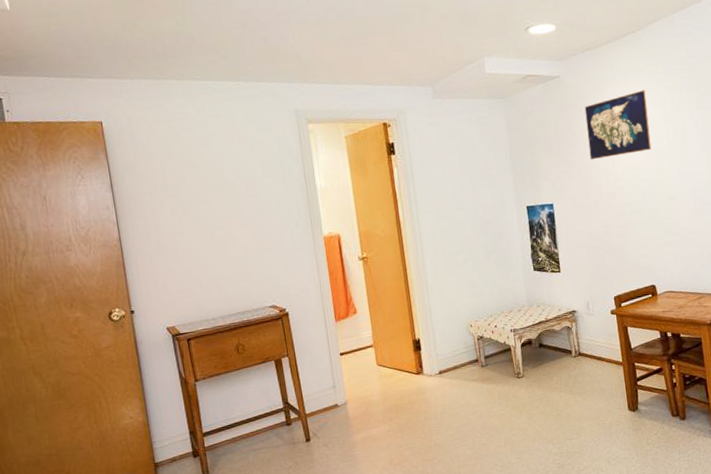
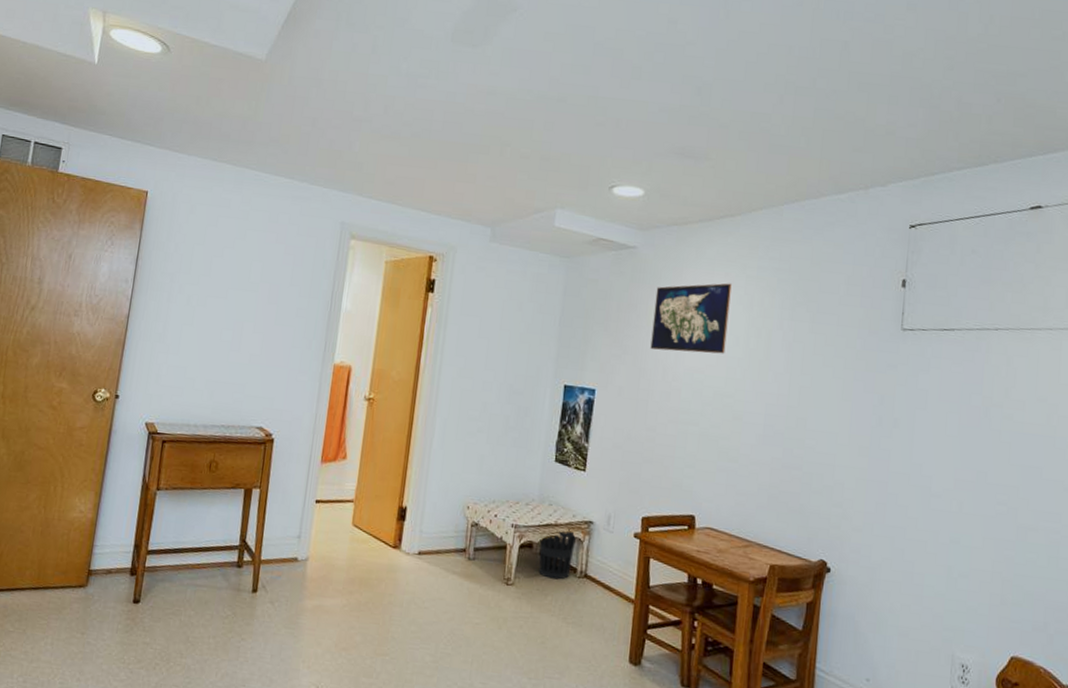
wastebasket: none [536,321,567,364] -> present [538,529,577,580]

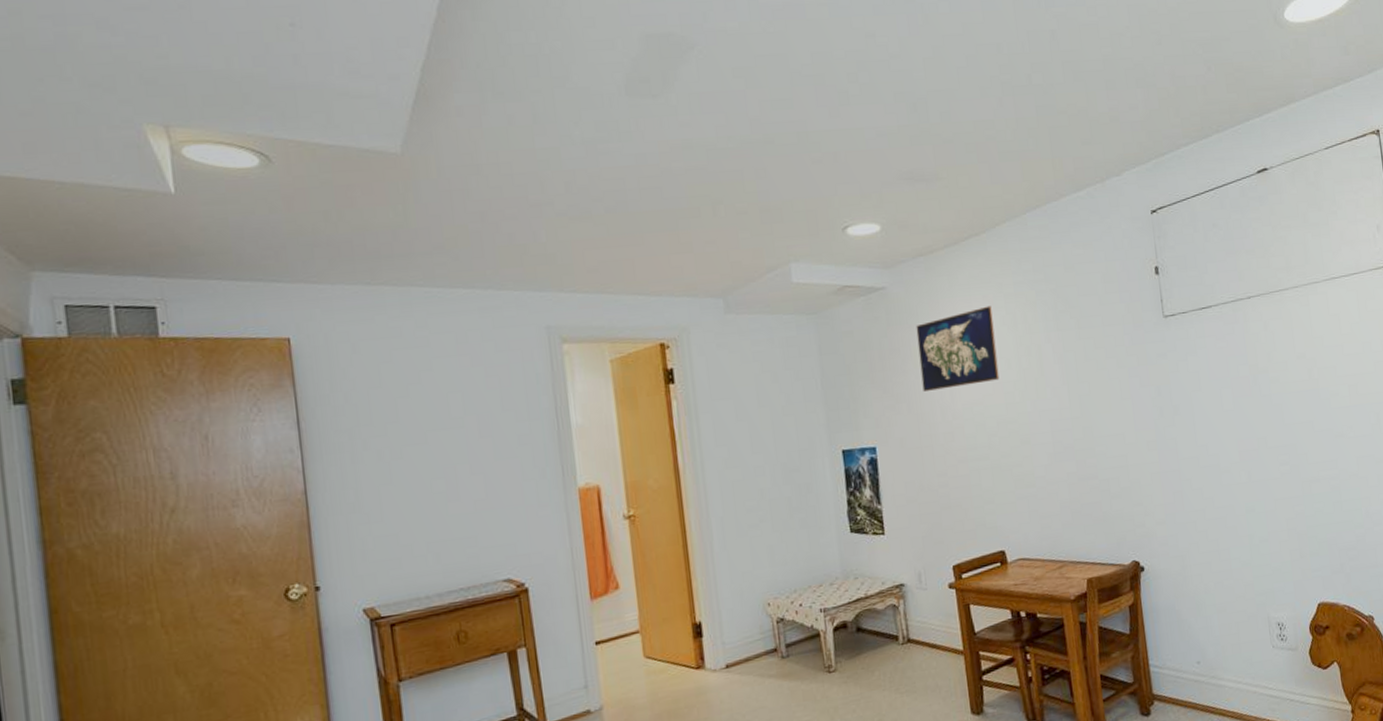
wastebasket: present [538,529,577,580] -> none [853,598,892,654]

